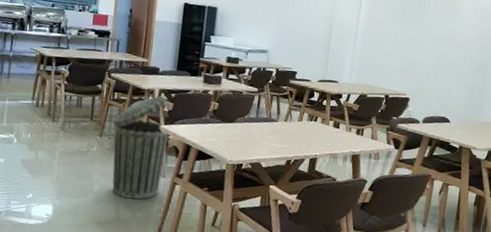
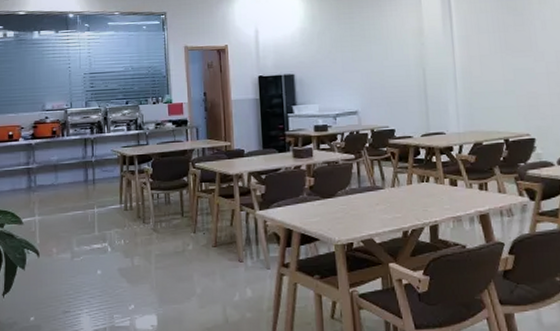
trash can: present [112,96,168,200] -> none [204,179,266,298]

